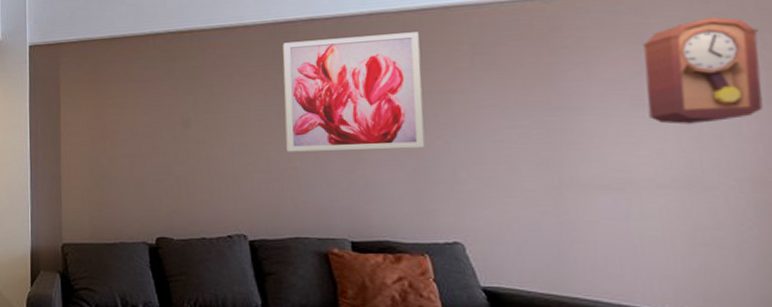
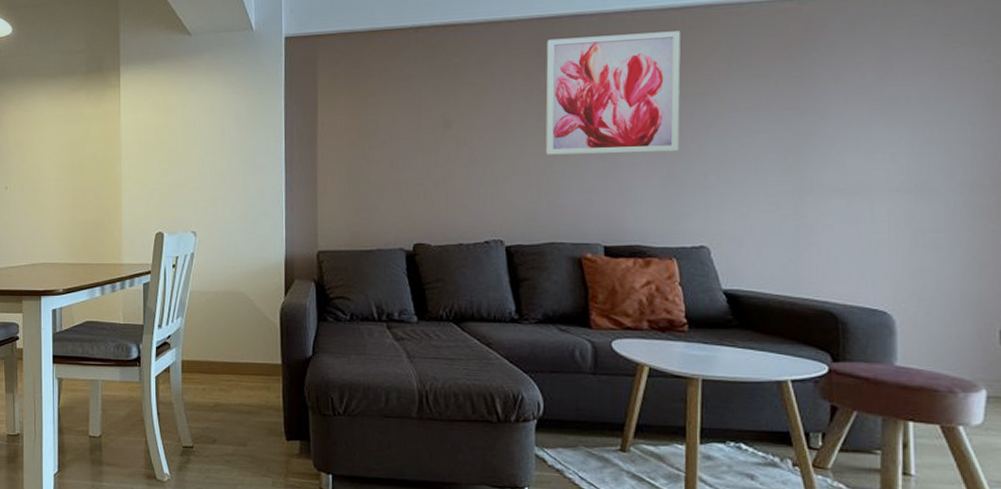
pendulum clock: present [643,17,763,125] -> none [886,22,991,130]

